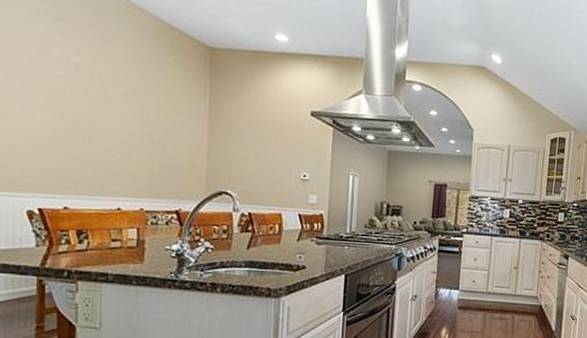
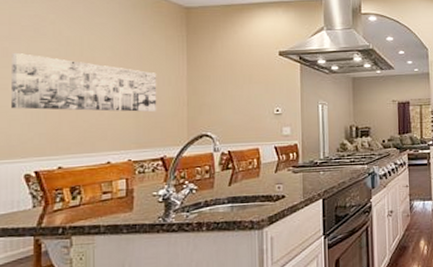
wall art: none [13,74,175,161] -> present [11,52,157,113]

